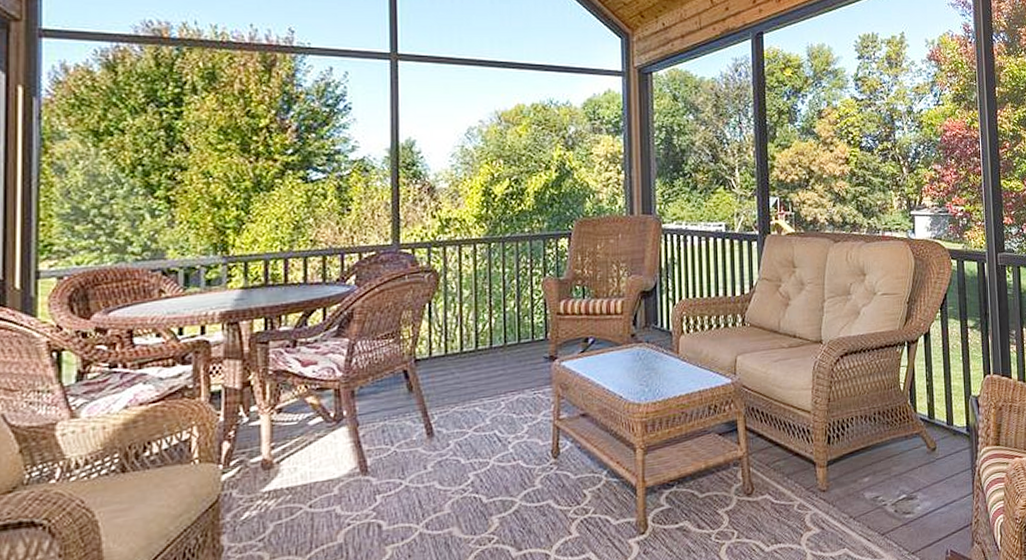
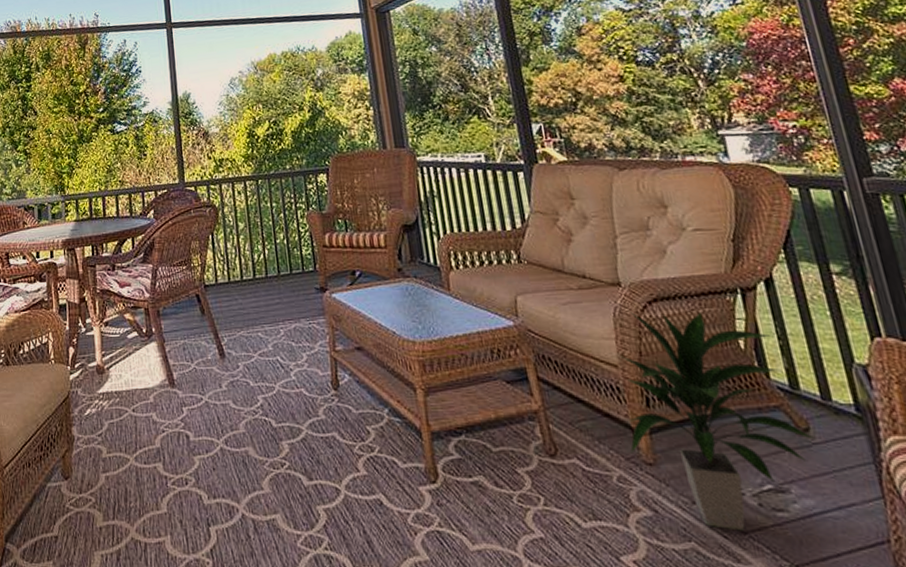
indoor plant: none [811,362,938,534] -> present [619,310,815,531]

